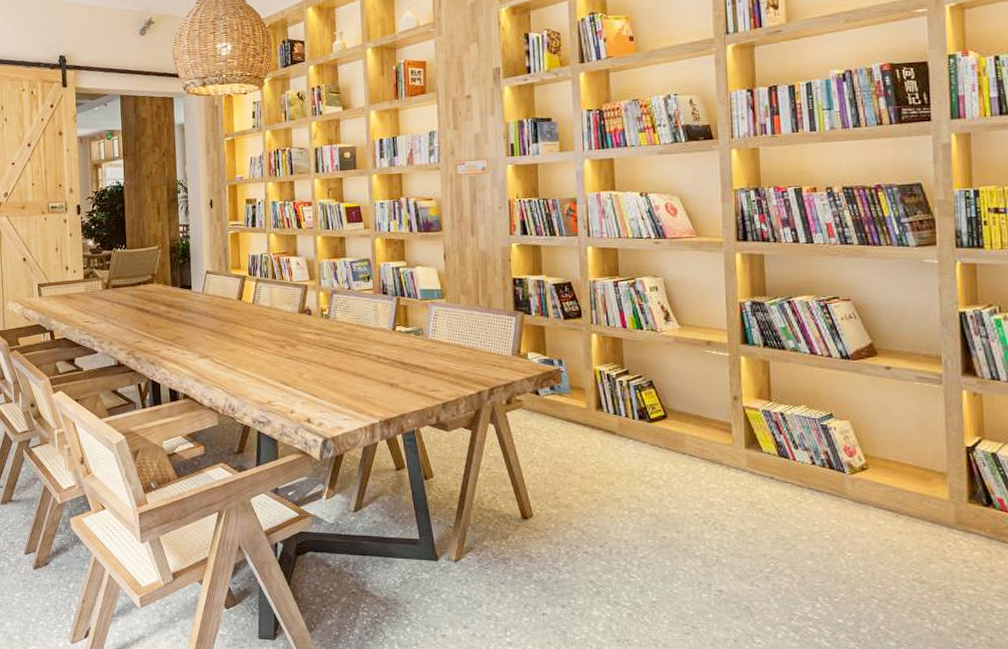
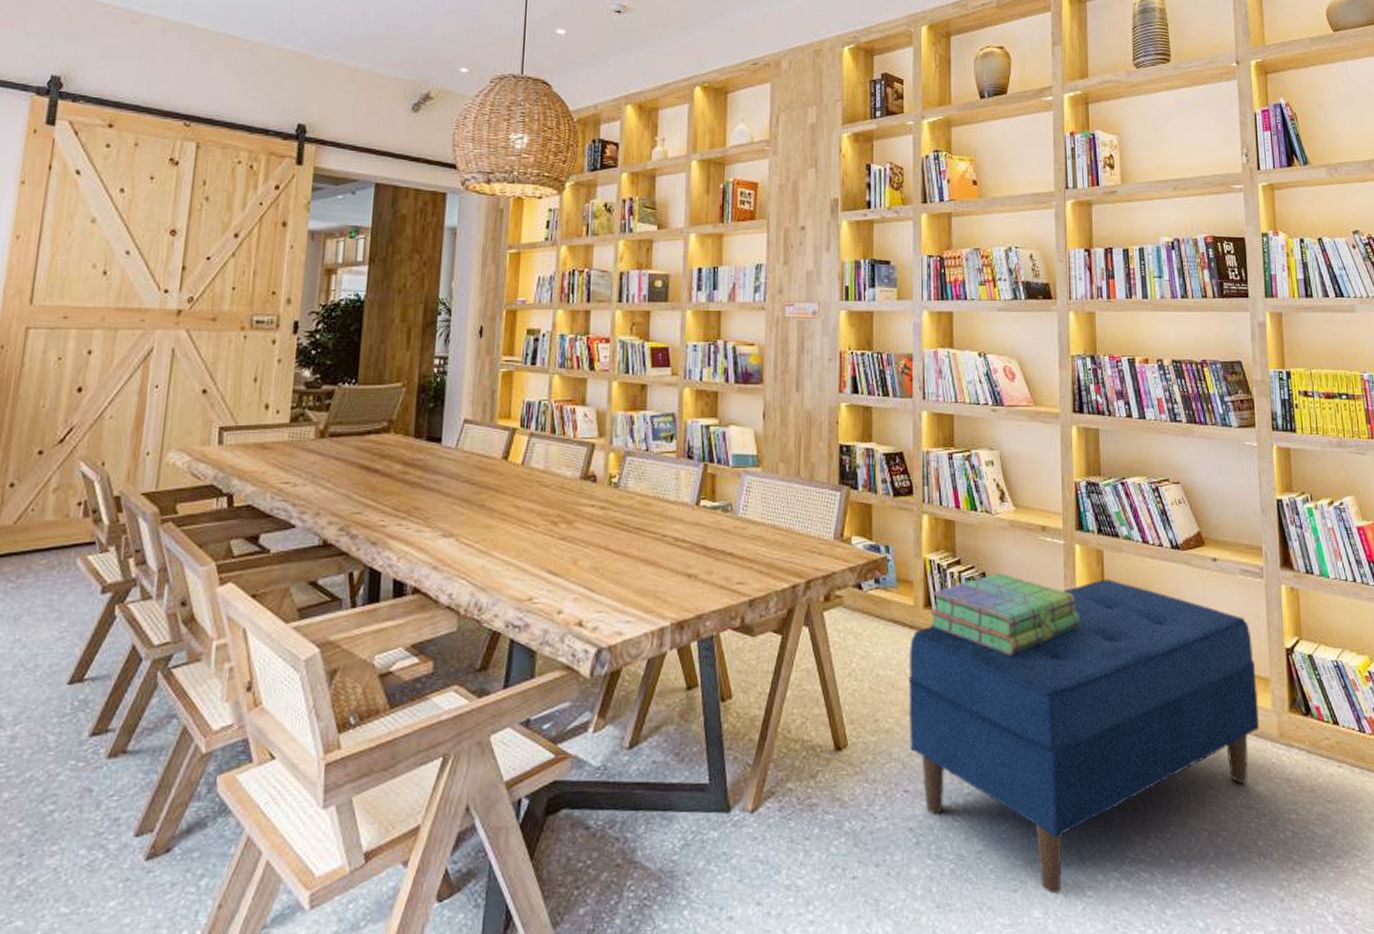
bench: none [584,386,935,638] -> present [908,579,1259,893]
stack of books: none [601,381,746,449] -> present [929,573,1080,655]

